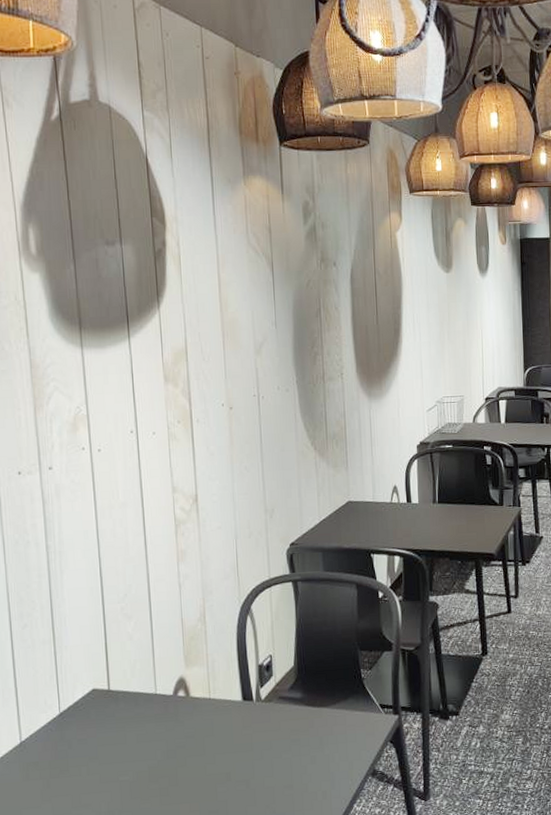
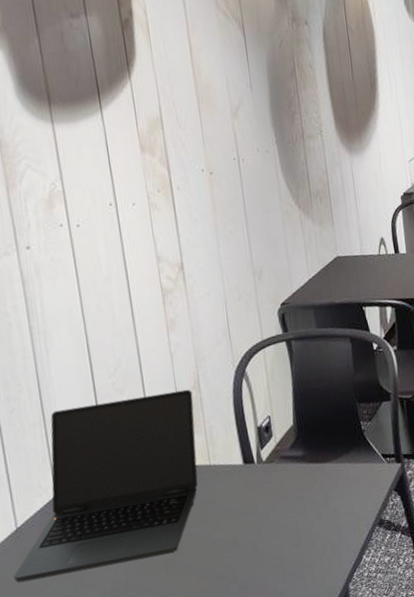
laptop: none [15,621,198,795] -> present [14,389,198,583]

